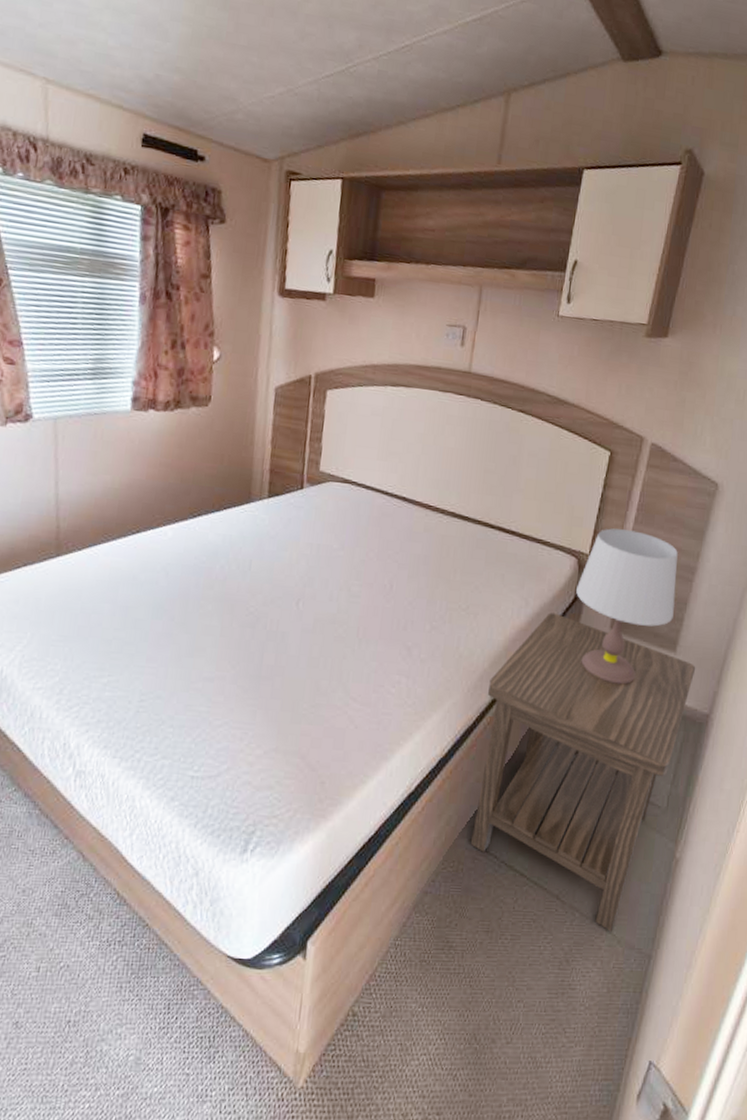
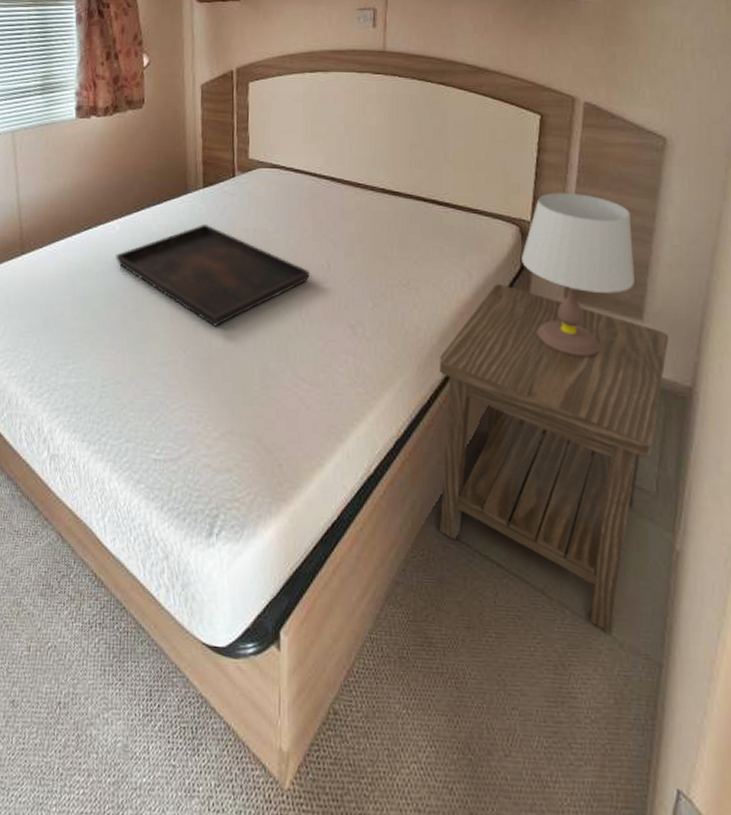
serving tray: none [165,535,371,643] -> present [116,223,310,327]

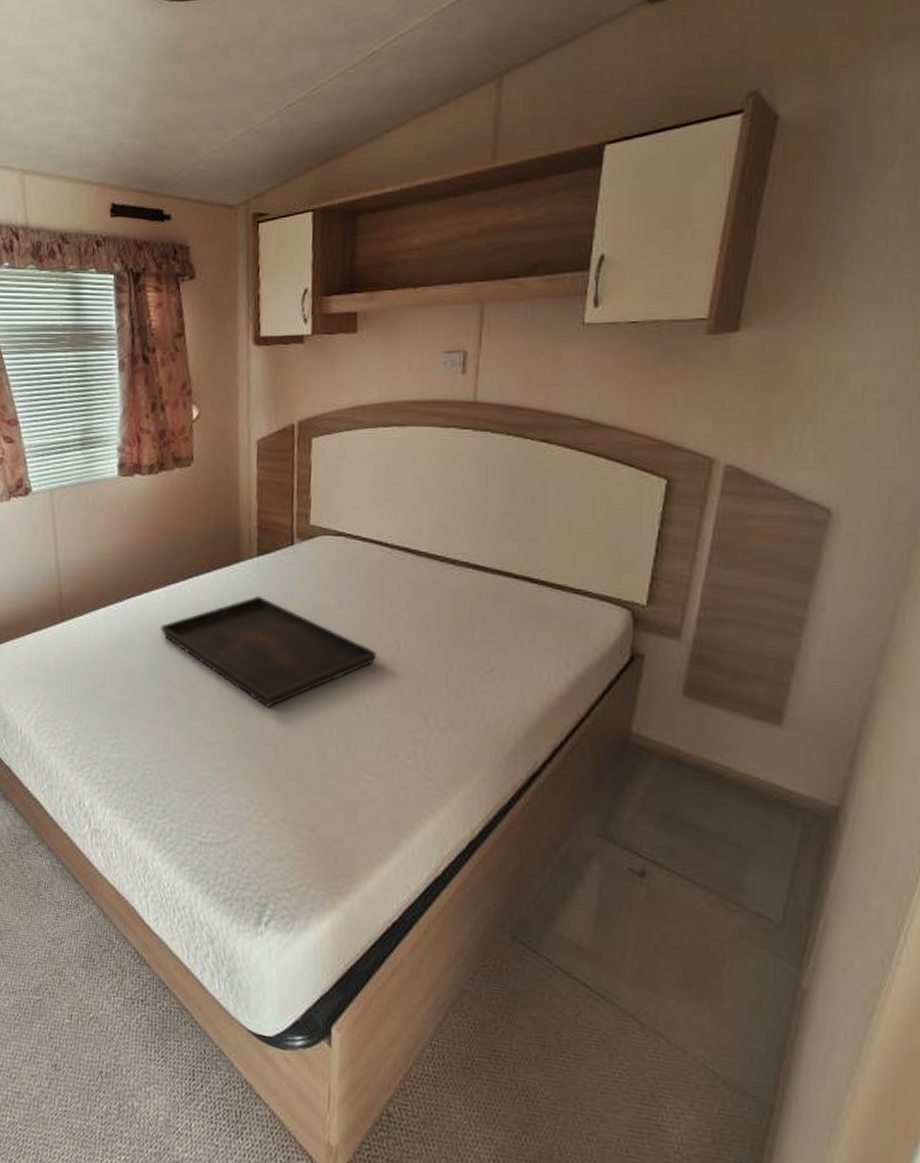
side table: present [439,284,669,634] -> none [516,676,814,1069]
table lamp: present [522,193,635,357] -> none [632,573,776,765]

